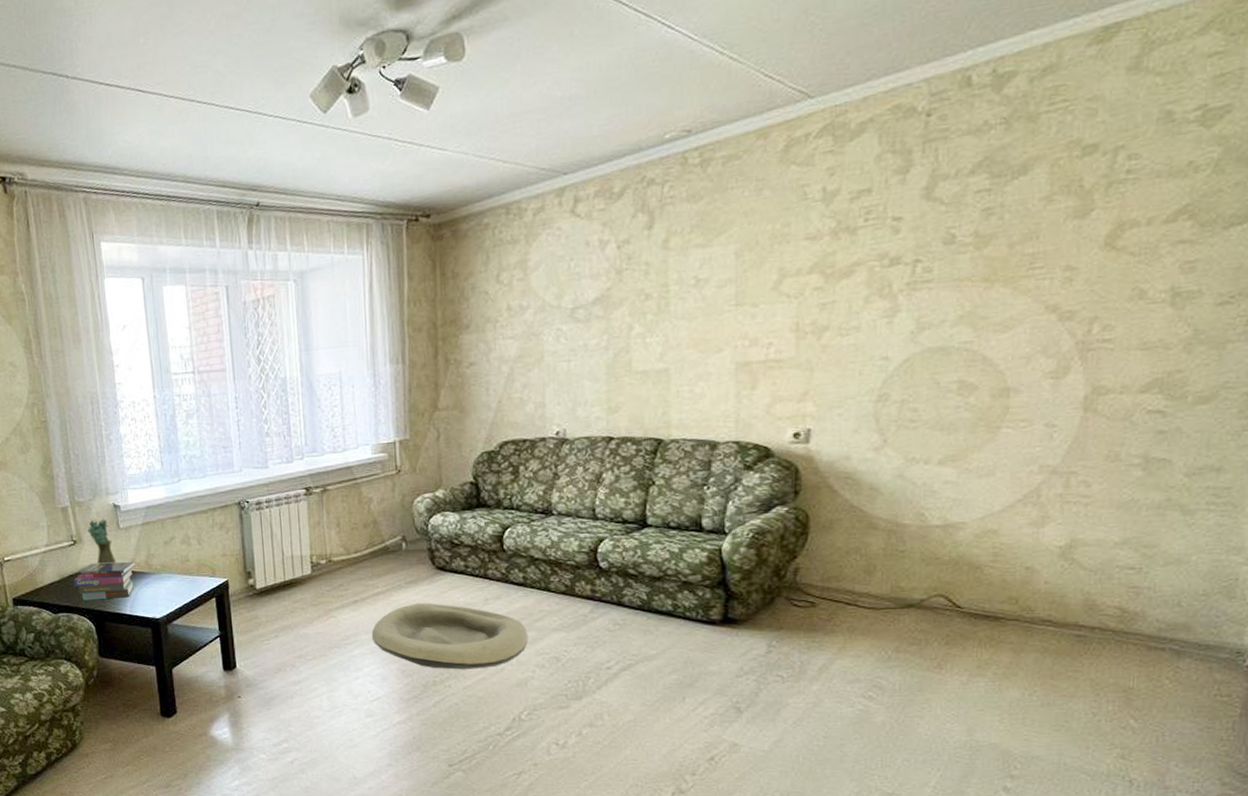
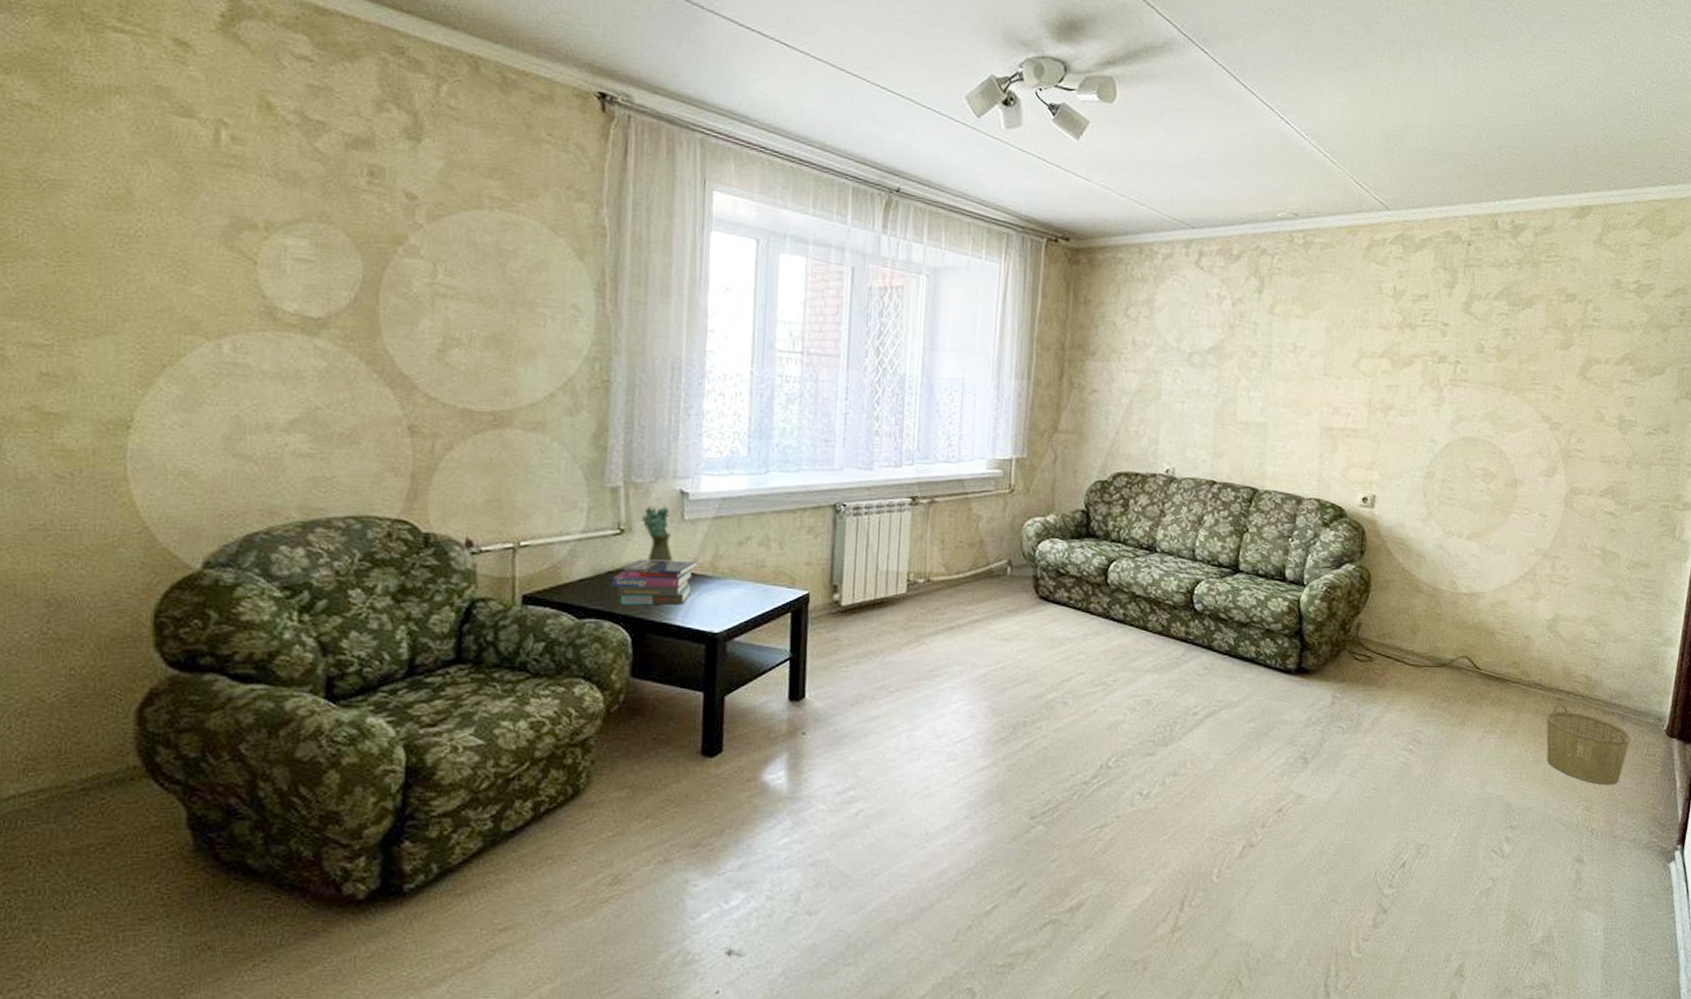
dog bed: present [371,603,528,670] -> none [964,635,1123,710]
basket: none [1059,640,1193,731] -> present [1546,703,1632,785]

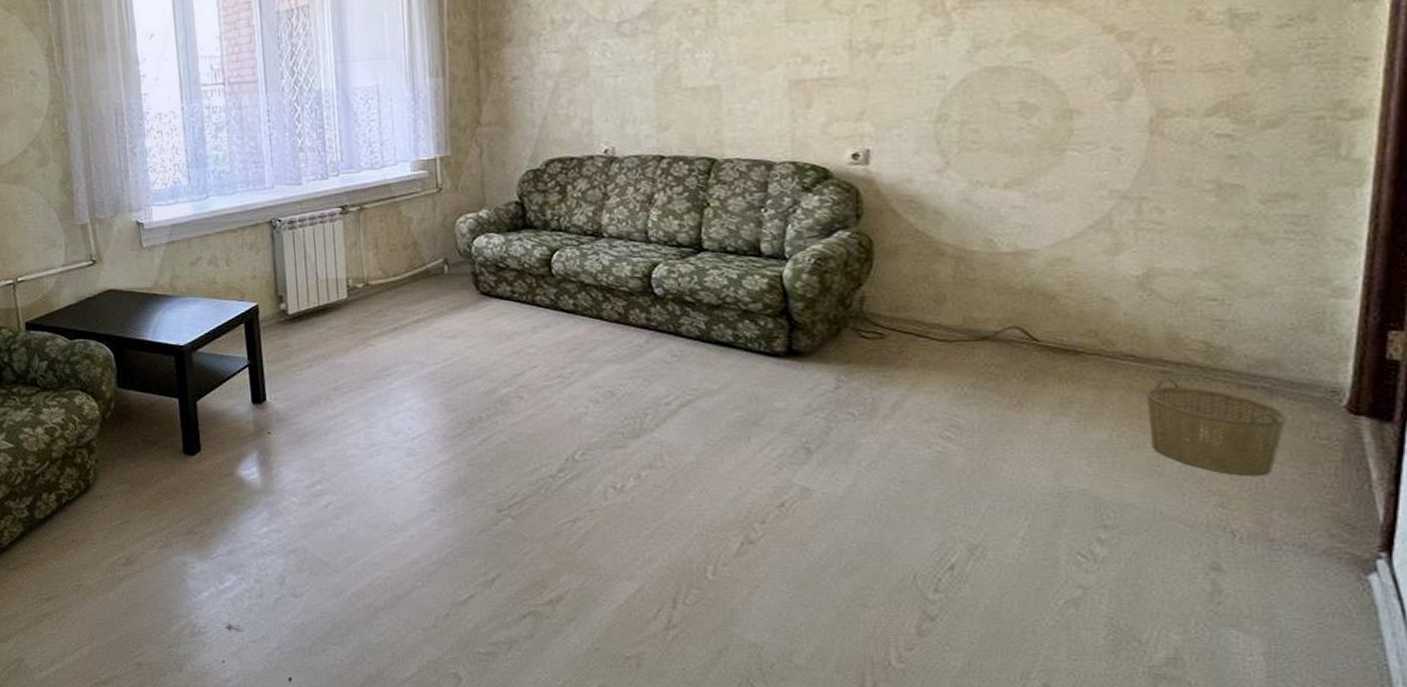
books: present [612,559,697,606] -> none [92,283,158,326]
vase: present [641,504,674,562] -> none [108,235,139,286]

